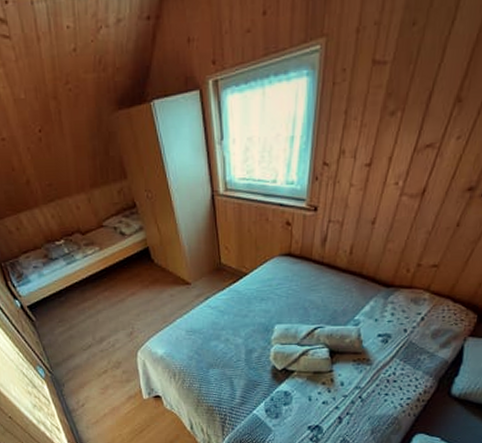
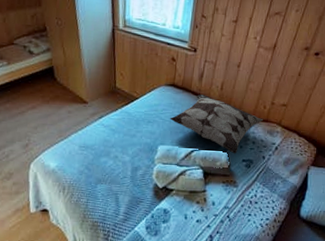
decorative pillow: none [286,263,405,329] -> present [169,95,263,154]

